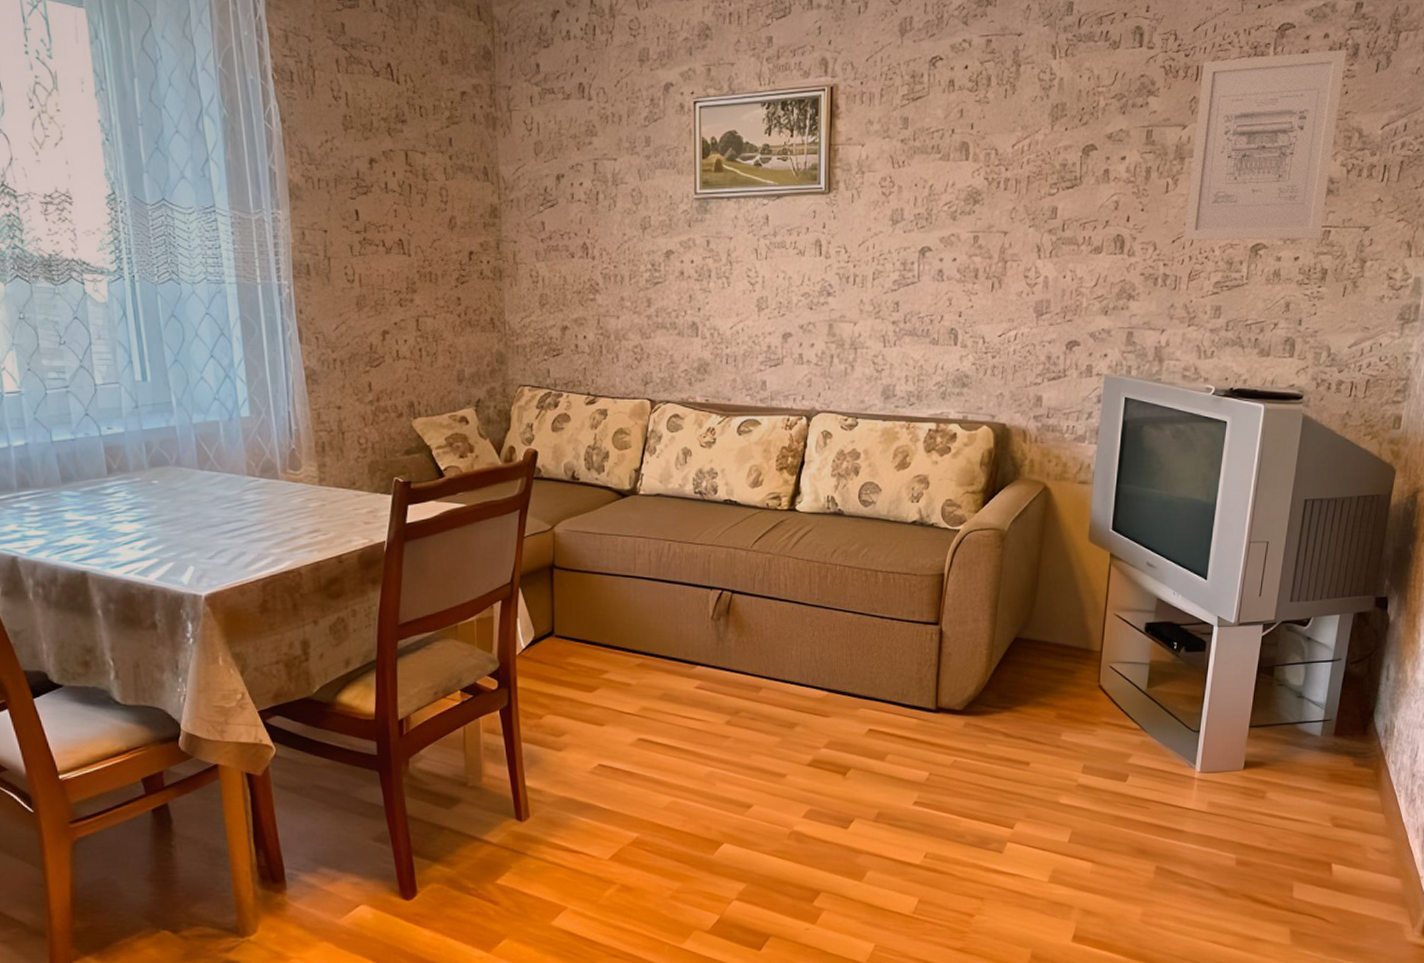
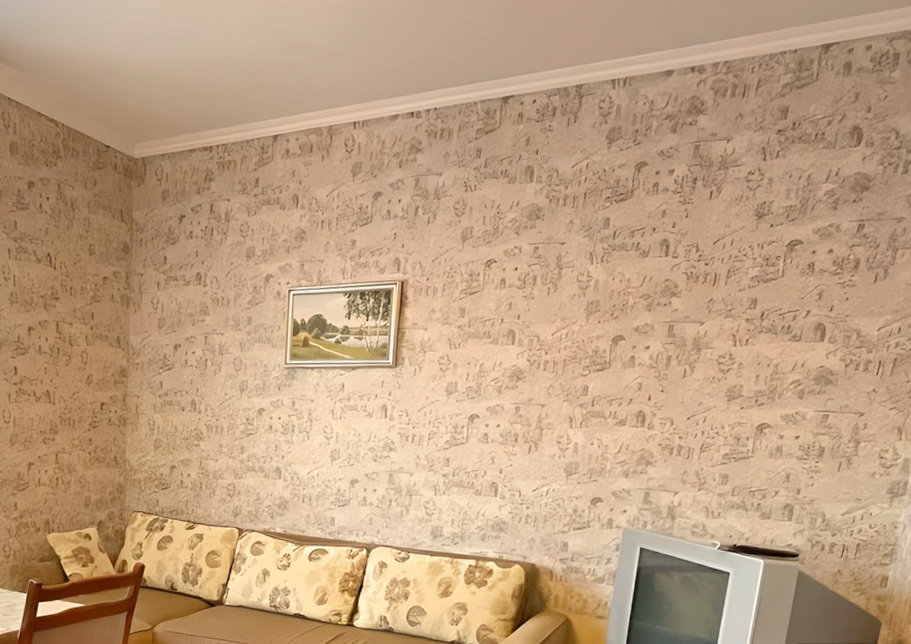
wall art: present [1183,49,1347,241] -> none [697,263,848,421]

